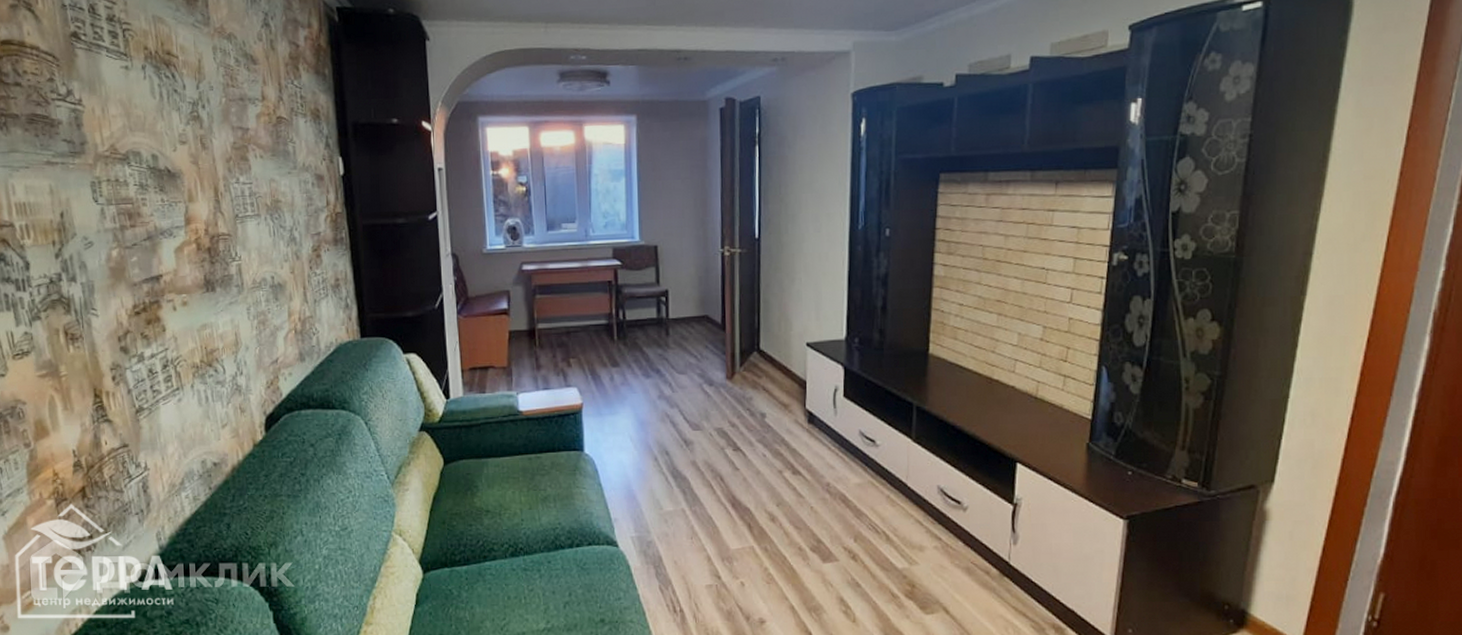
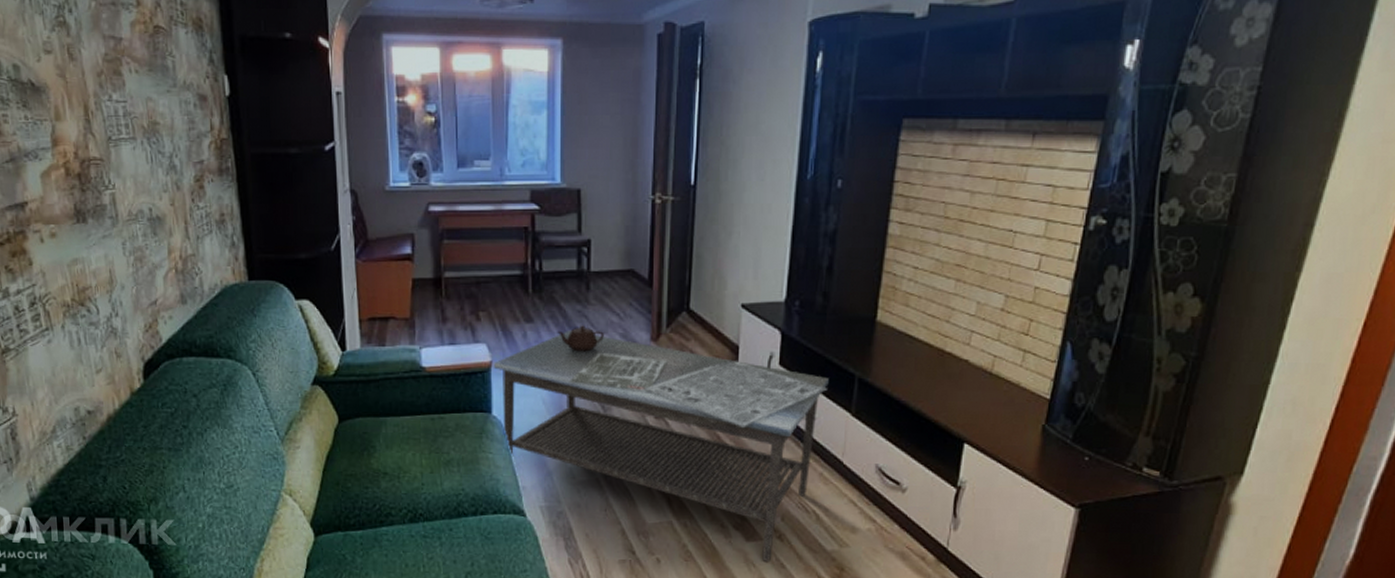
coffee table: none [584,367,890,581] -> present [493,325,829,561]

